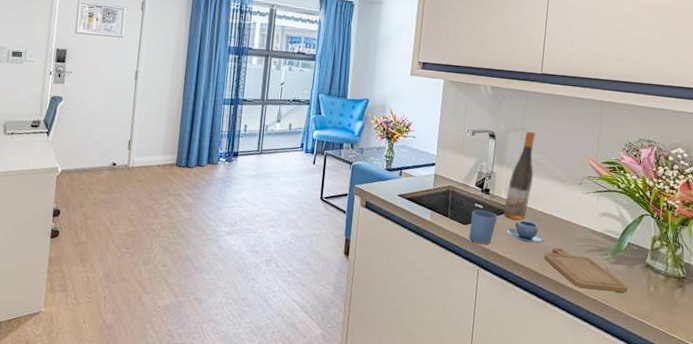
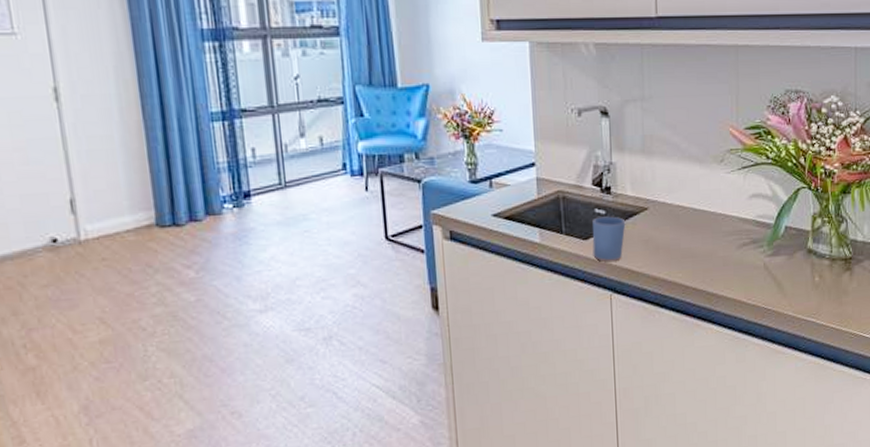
wine bottle: present [503,130,536,220] -> none [632,98,664,222]
teacup: present [506,220,546,243] -> none [639,221,688,248]
chopping board: present [544,247,628,293] -> none [689,248,790,294]

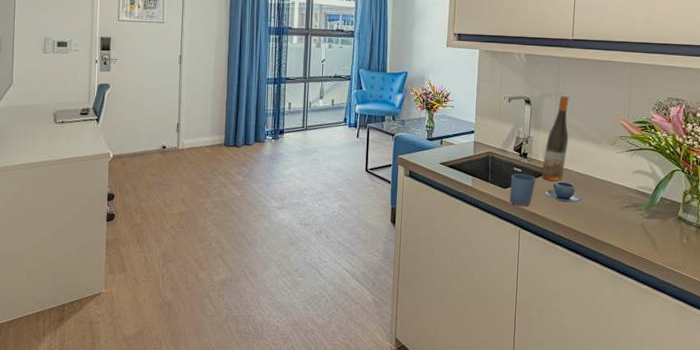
wine bottle: none [632,98,664,222] -> present [541,95,569,182]
teacup: none [639,221,688,248] -> present [545,182,583,202]

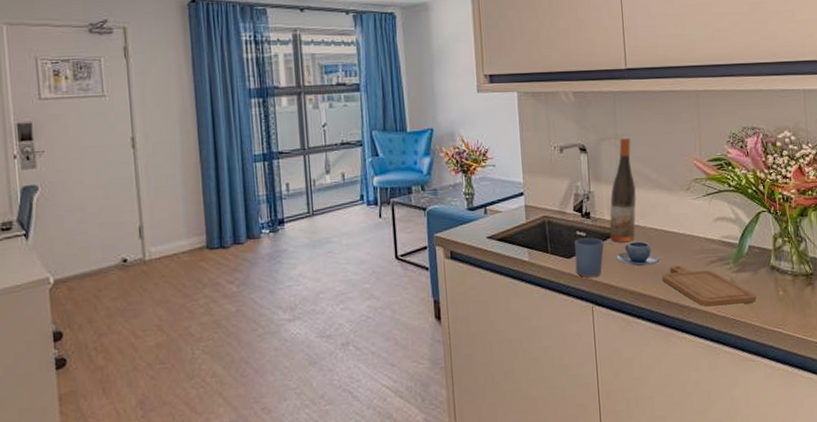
chopping board: none [582,206,662,245] -> present [662,265,756,307]

